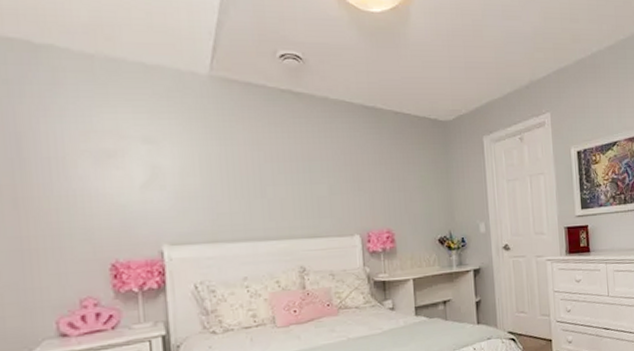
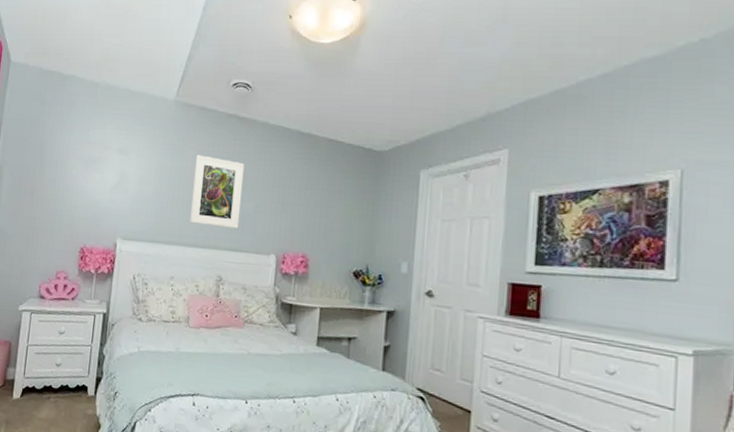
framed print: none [250,137,315,215] -> present [190,154,245,229]

